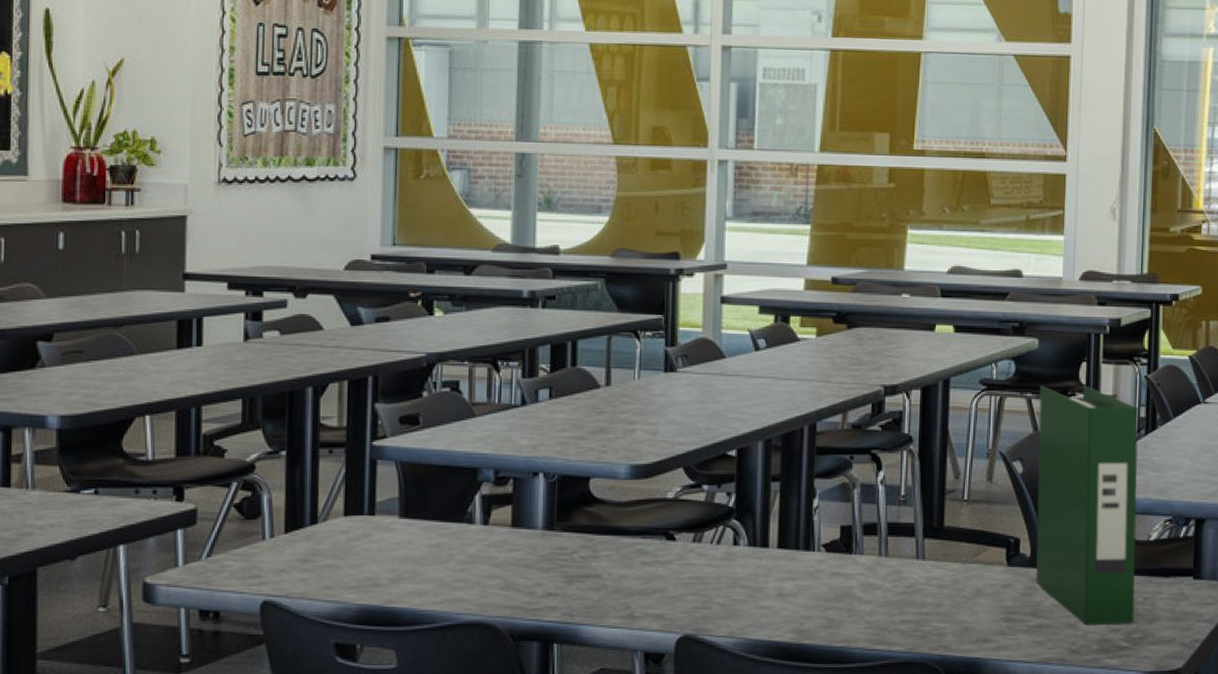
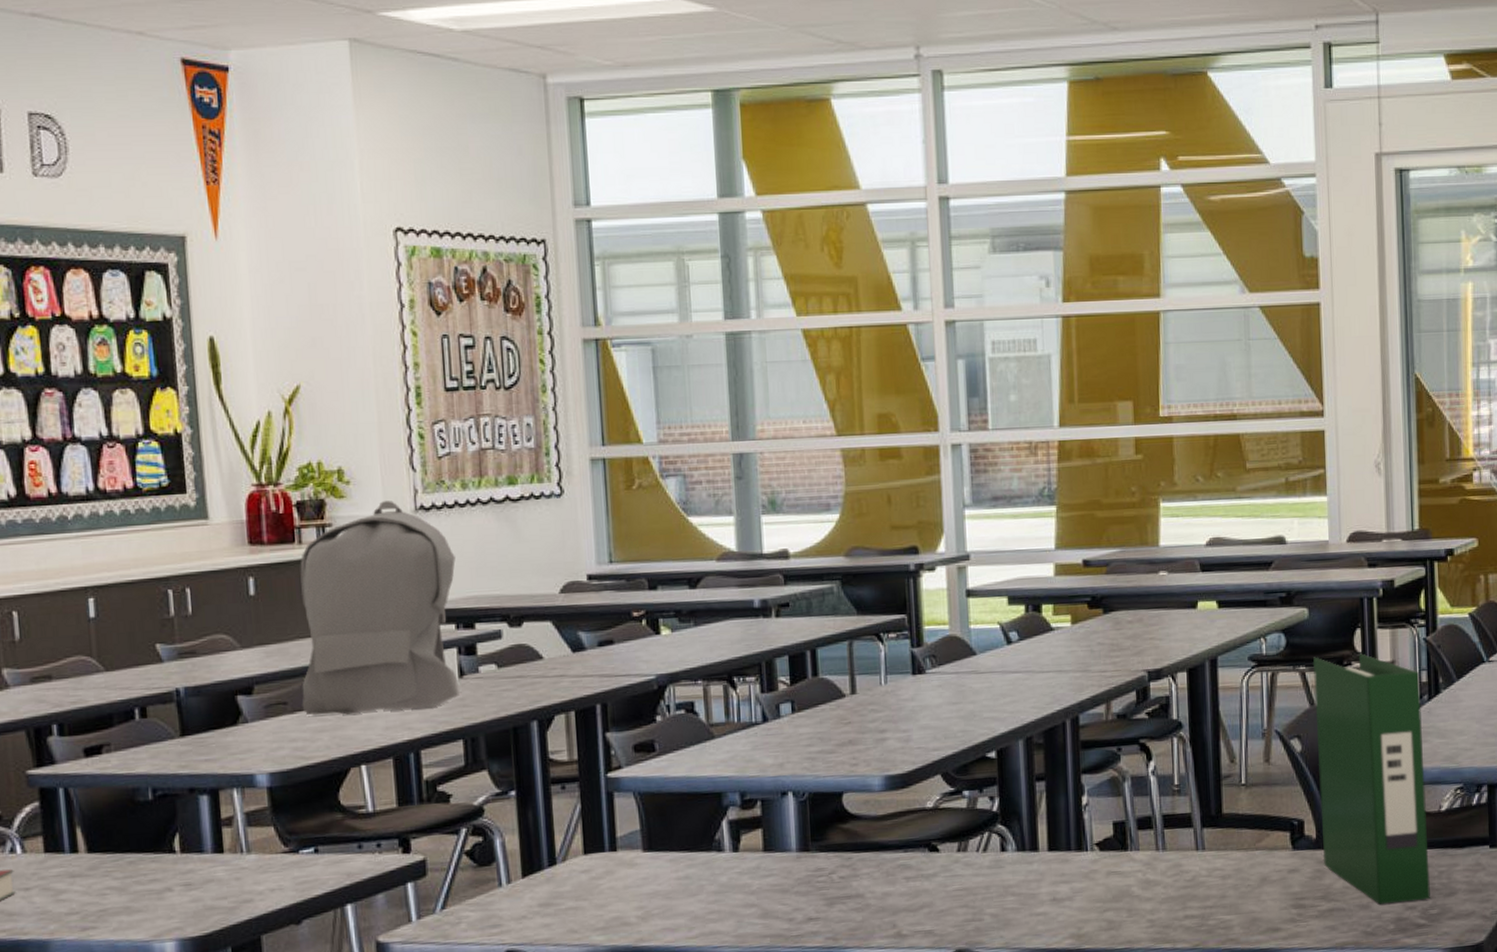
backpack: none [96,172,251,368] -> present [300,501,459,715]

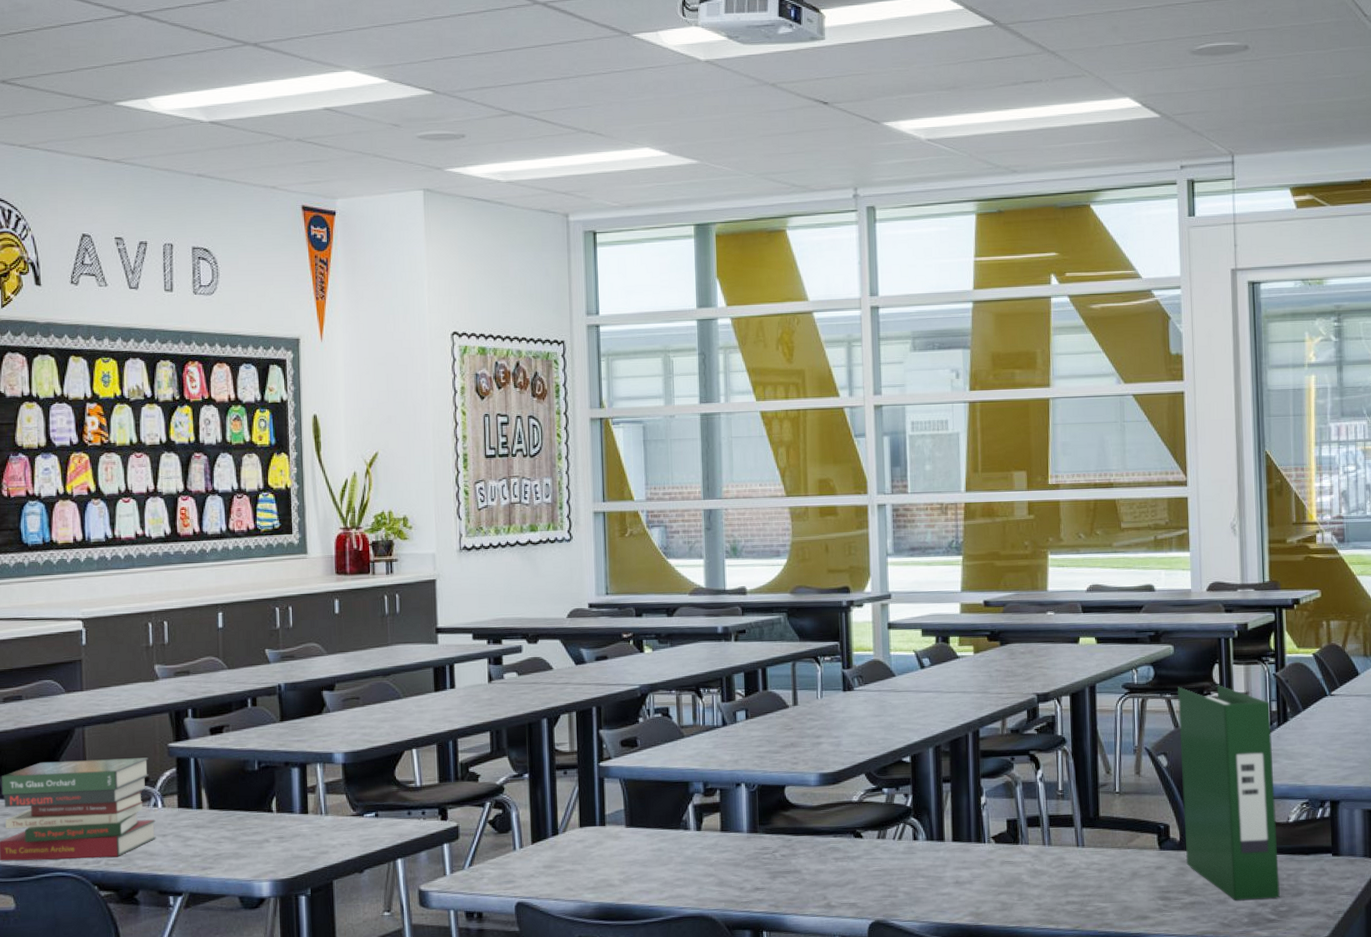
backpack: present [300,501,459,715] -> none [370,542,489,709]

